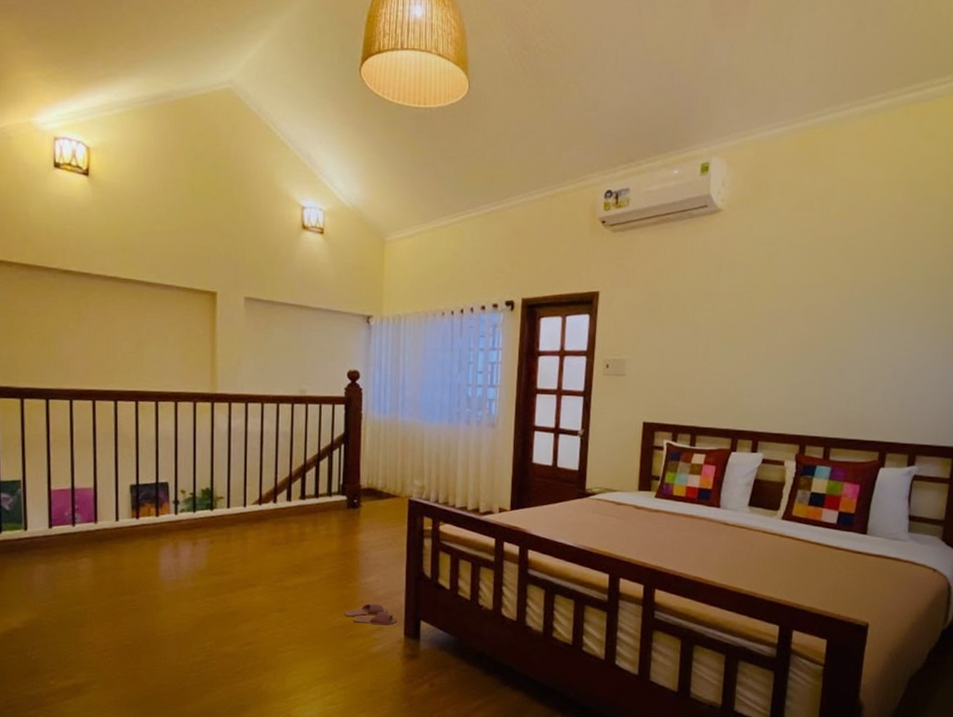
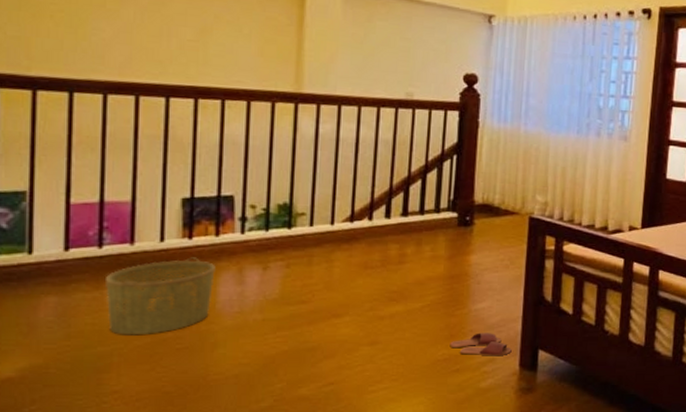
basket: none [77,534,157,598] -> present [104,257,216,336]

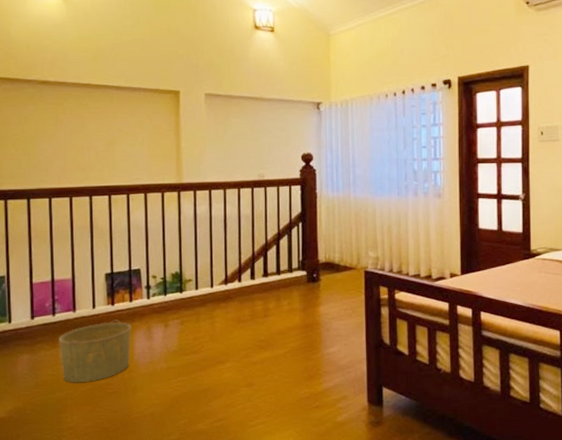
slippers: present [450,333,512,356] -> none [309,373,360,394]

